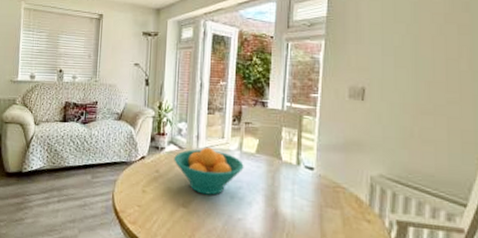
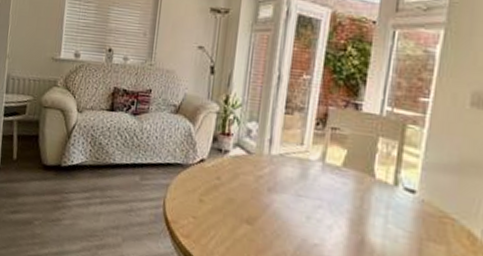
fruit bowl: present [174,147,244,195] -> none [239,153,326,213]

